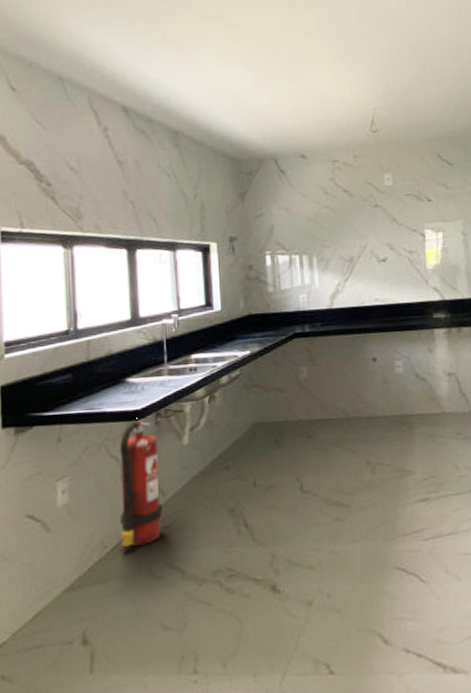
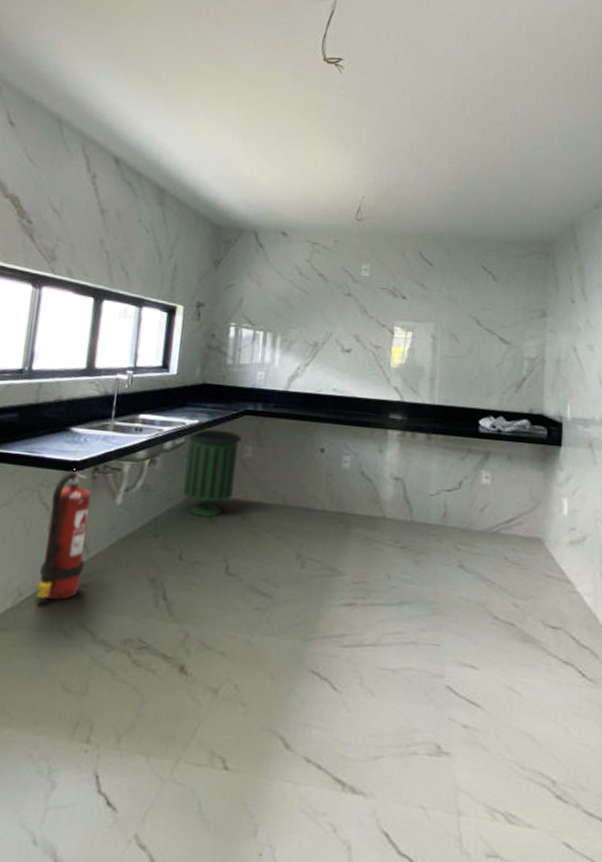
trash can: none [241,356,296,443] -> present [182,429,242,518]

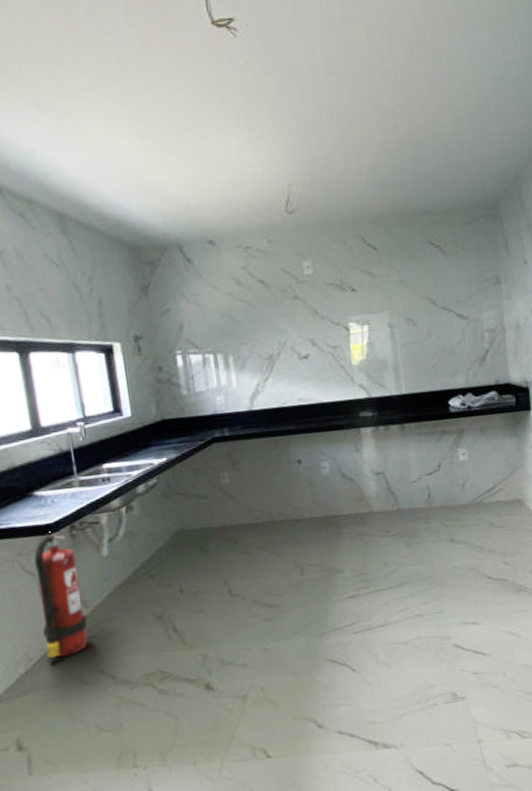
trash can: present [182,429,242,518] -> none [158,462,219,550]

